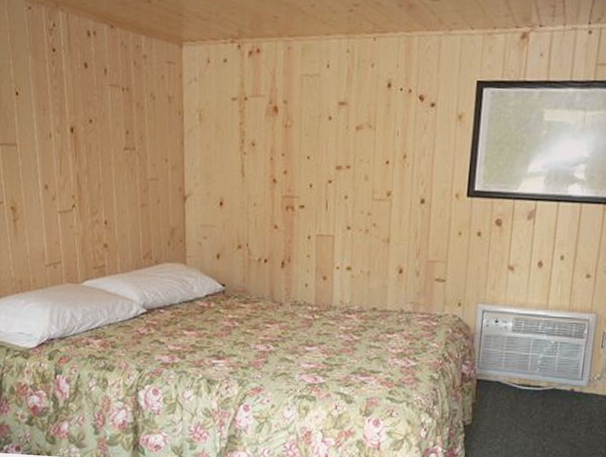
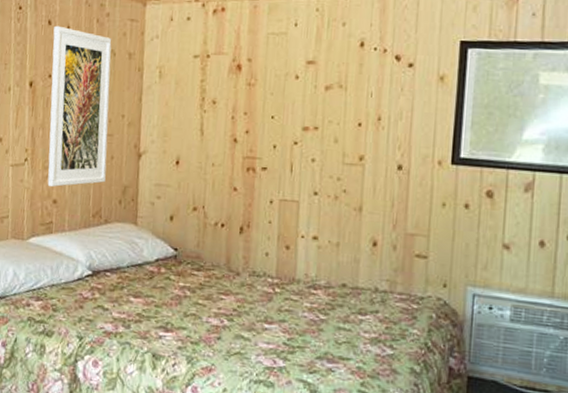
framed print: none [90,68,154,231] -> present [47,25,112,187]

